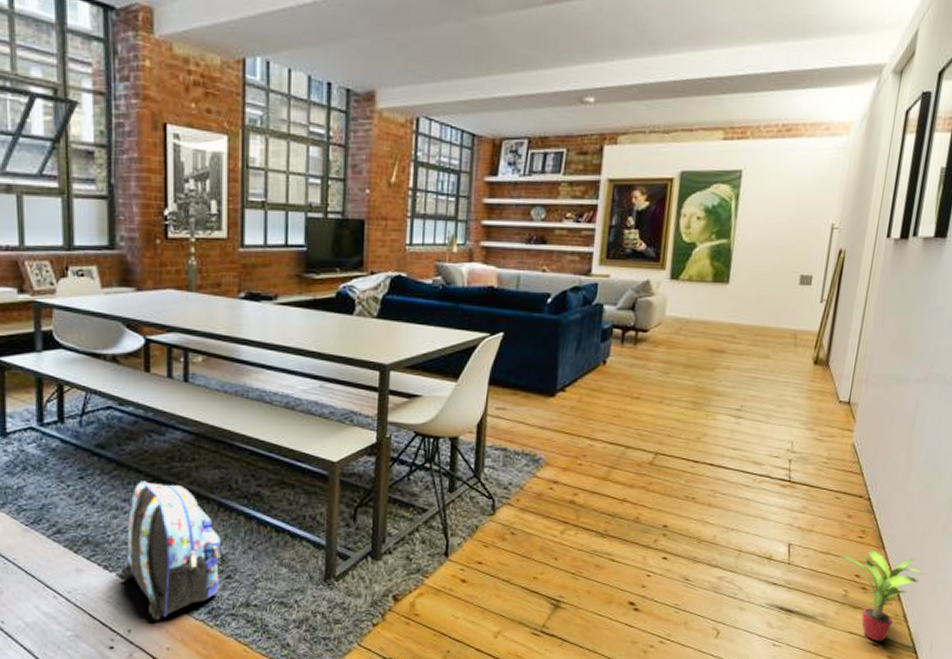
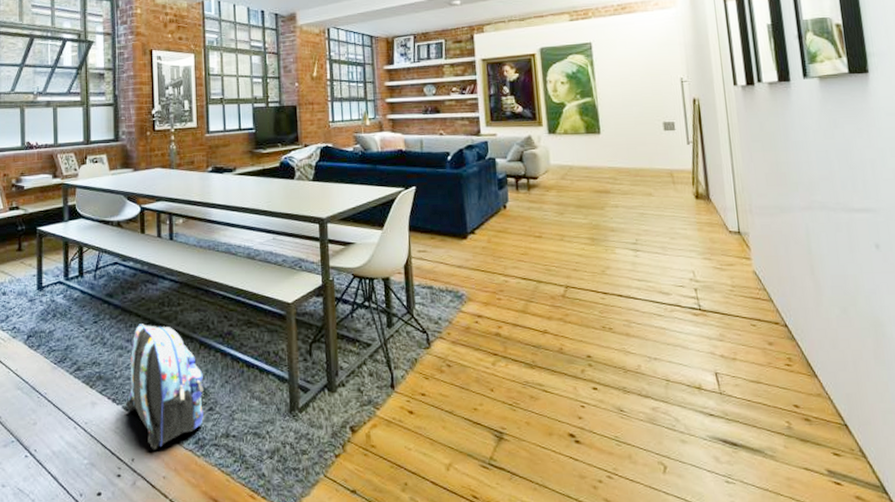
potted plant: present [839,550,923,642] -> none [771,379,867,480]

